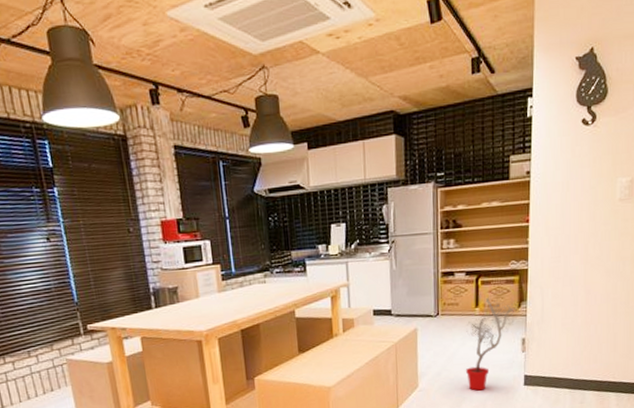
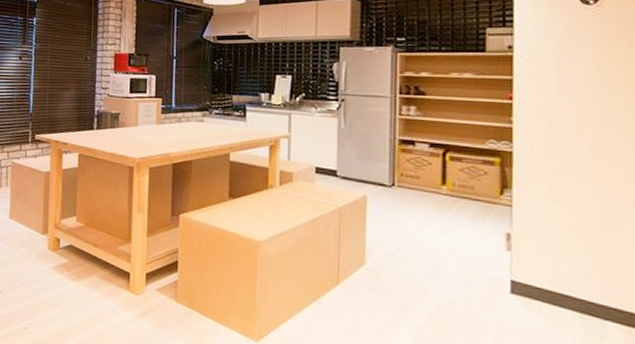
potted tree: present [465,297,520,391] -> none [427,176,503,287]

